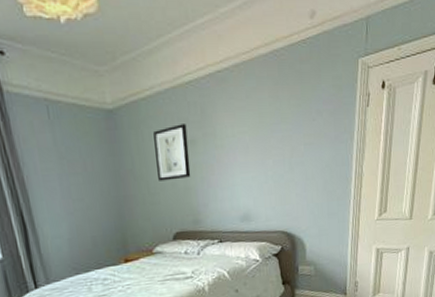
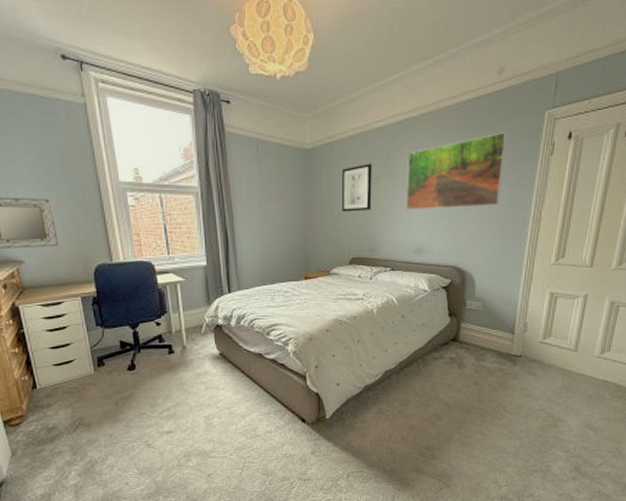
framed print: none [225,83,324,175] -> present [405,132,508,210]

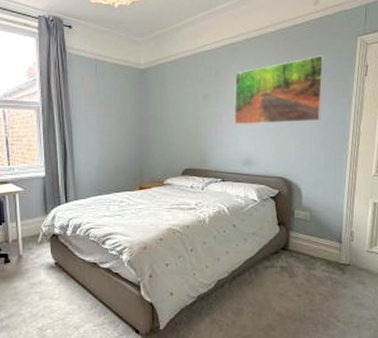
wall art: present [342,164,372,212] -> none [175,83,202,126]

